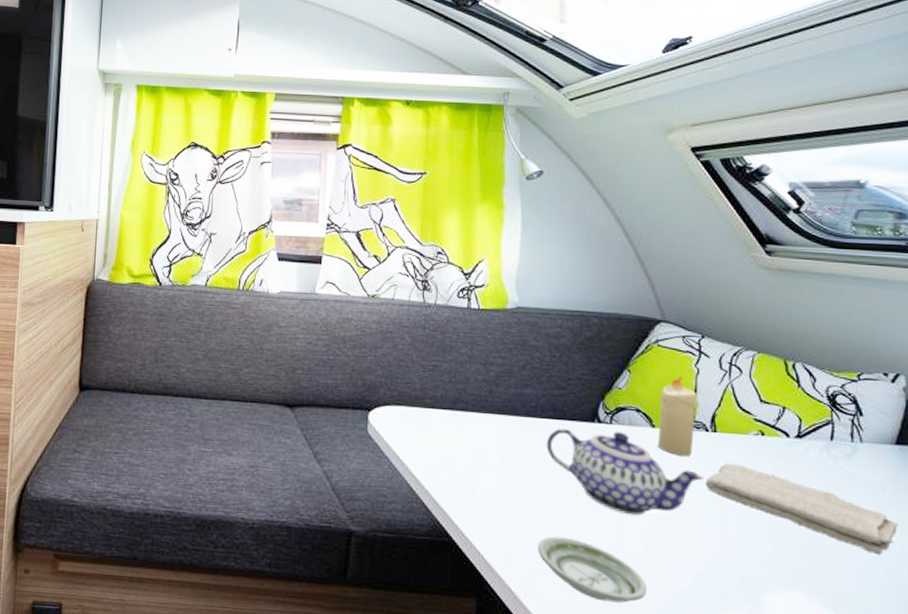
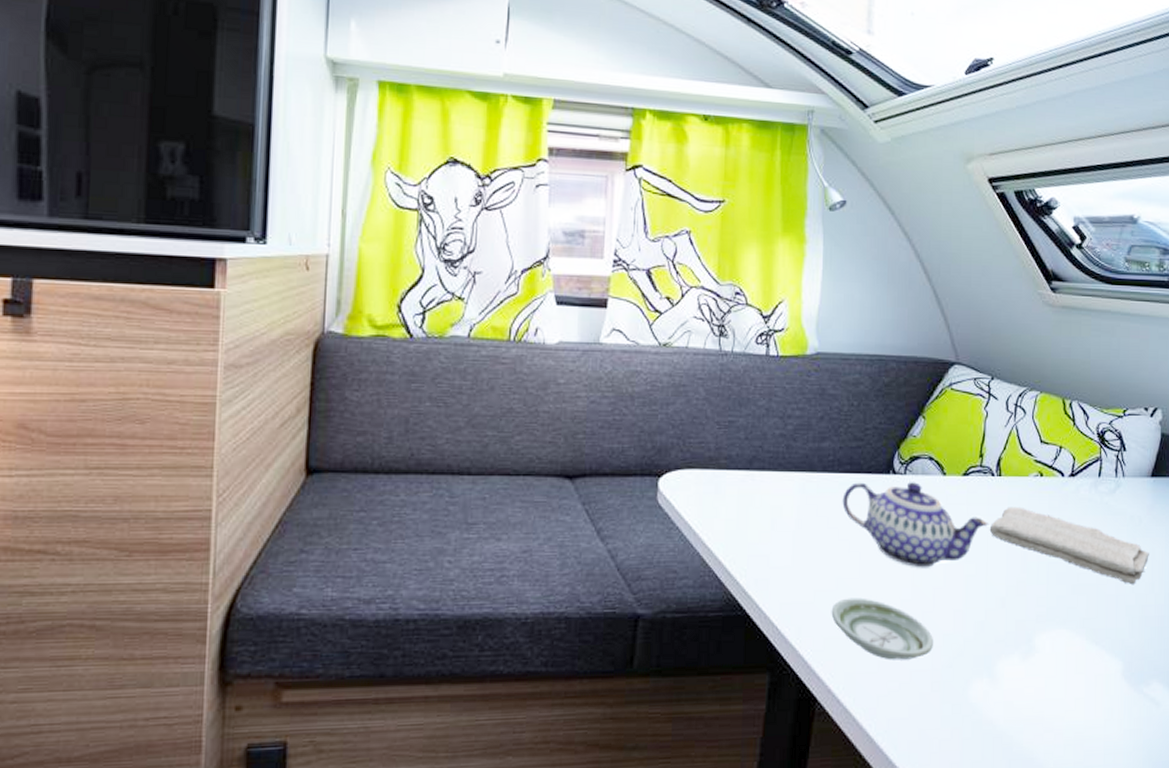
candle: present [658,376,698,457] -> none [948,420,986,504]

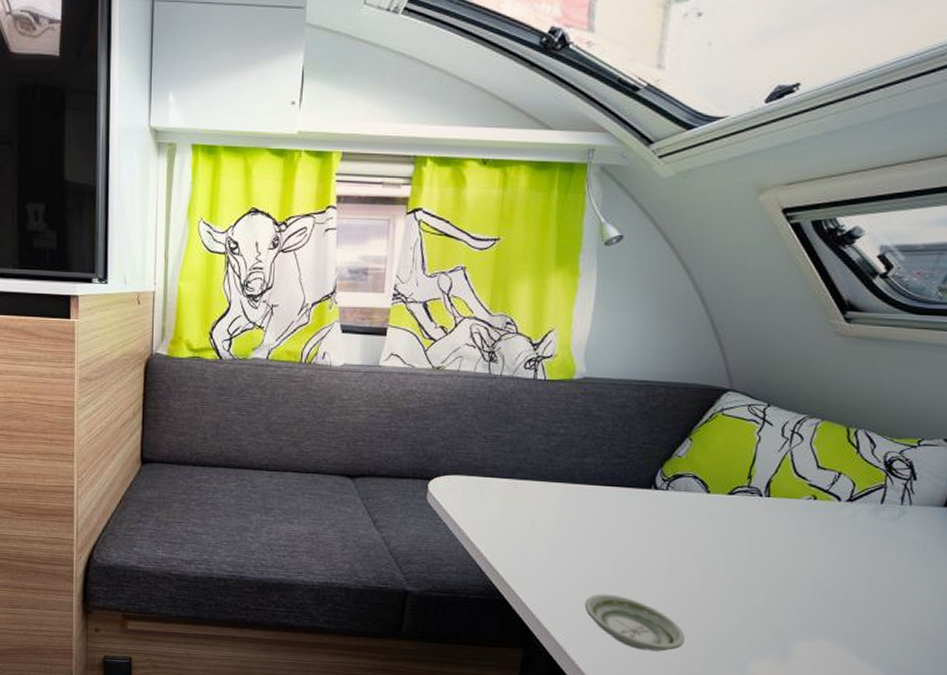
teapot: present [842,482,989,568] -> none [601,494,753,575]
washcloth: present [989,506,1149,585] -> none [752,525,932,608]

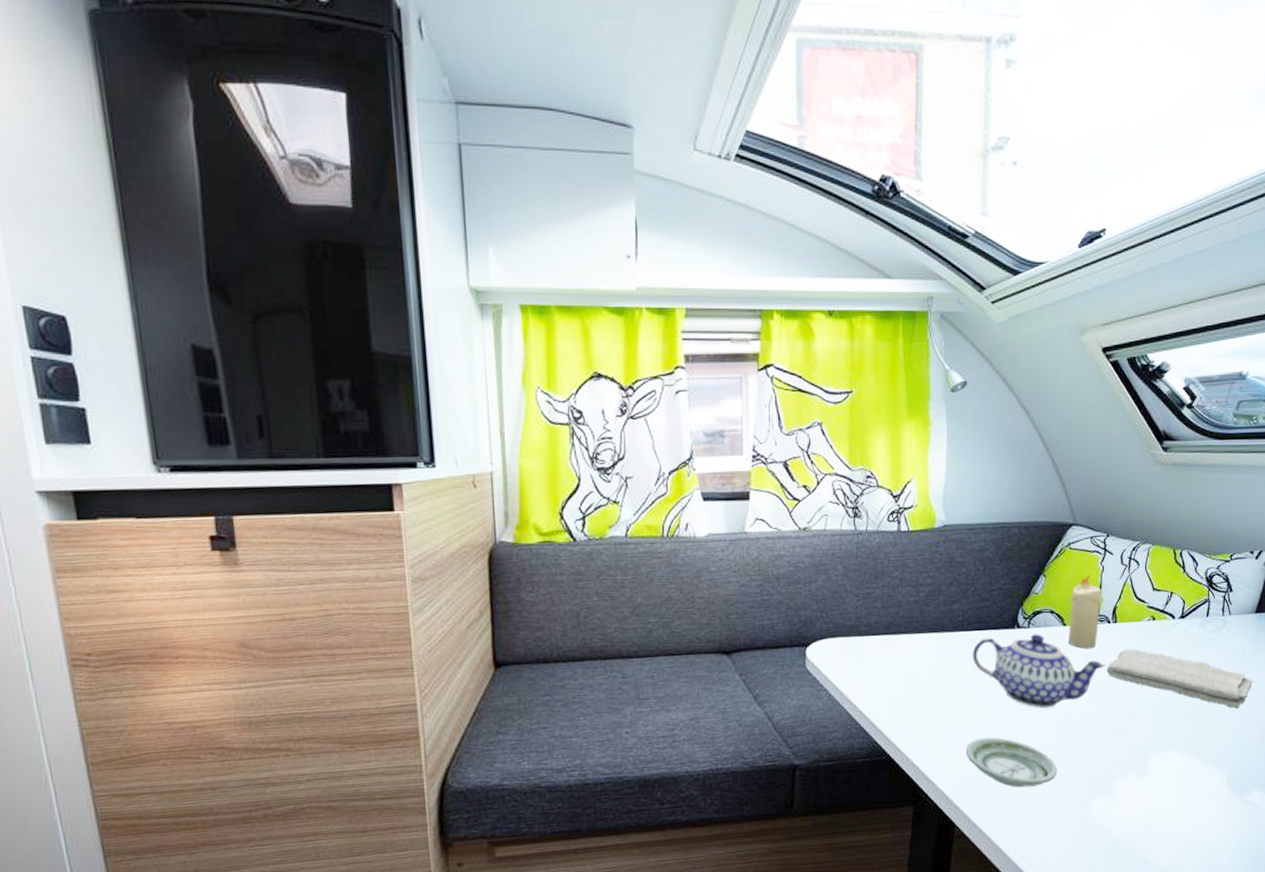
teapot: none [601,494,753,575] -> present [972,634,1106,708]
candle: none [711,444,756,521] -> present [1068,575,1102,649]
washcloth: none [752,525,932,608] -> present [1106,648,1253,709]

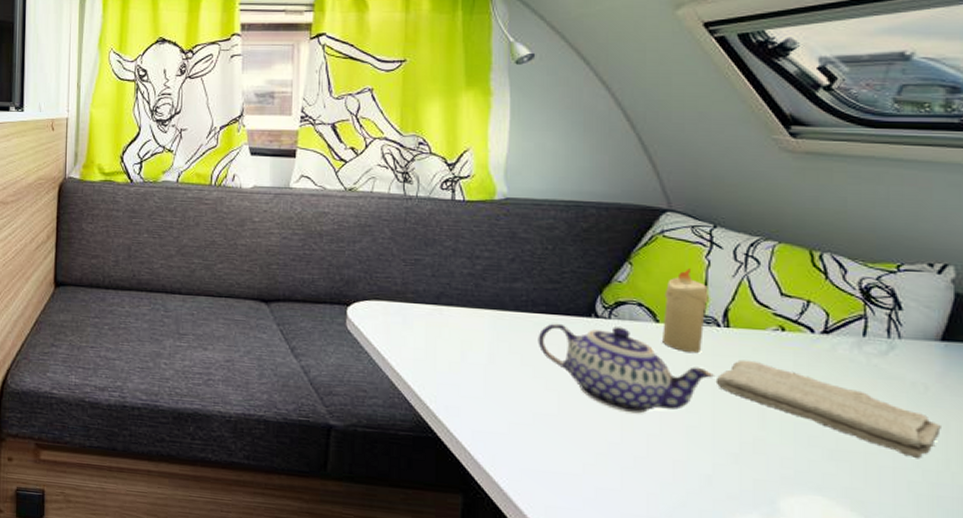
saucer: present [965,737,1058,788] -> none [528,433,650,503]

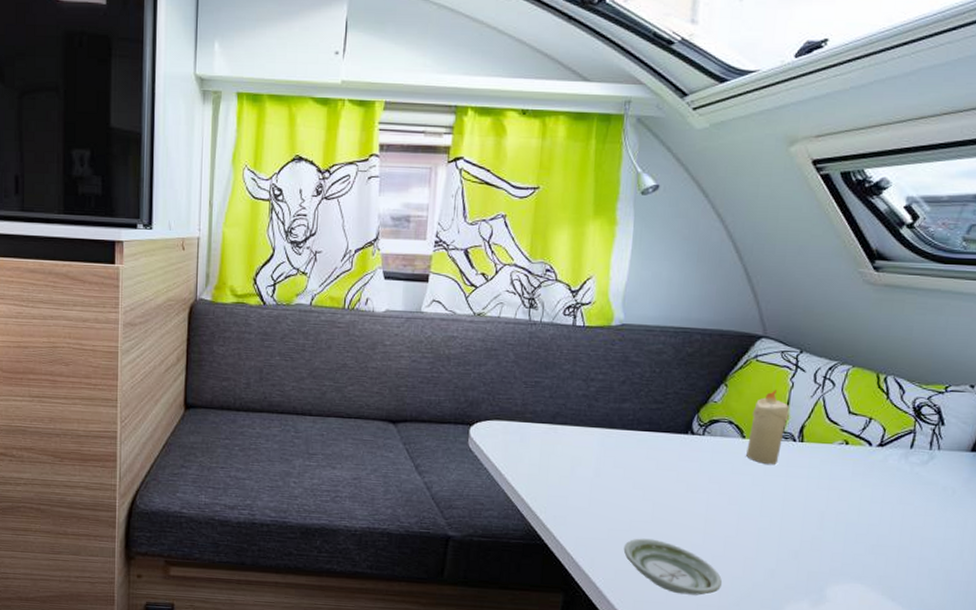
saucer: none [528,433,650,503] -> present [623,538,723,596]
teapot: present [538,323,715,414] -> none [639,440,787,519]
washcloth: present [715,359,941,459] -> none [786,470,961,551]

